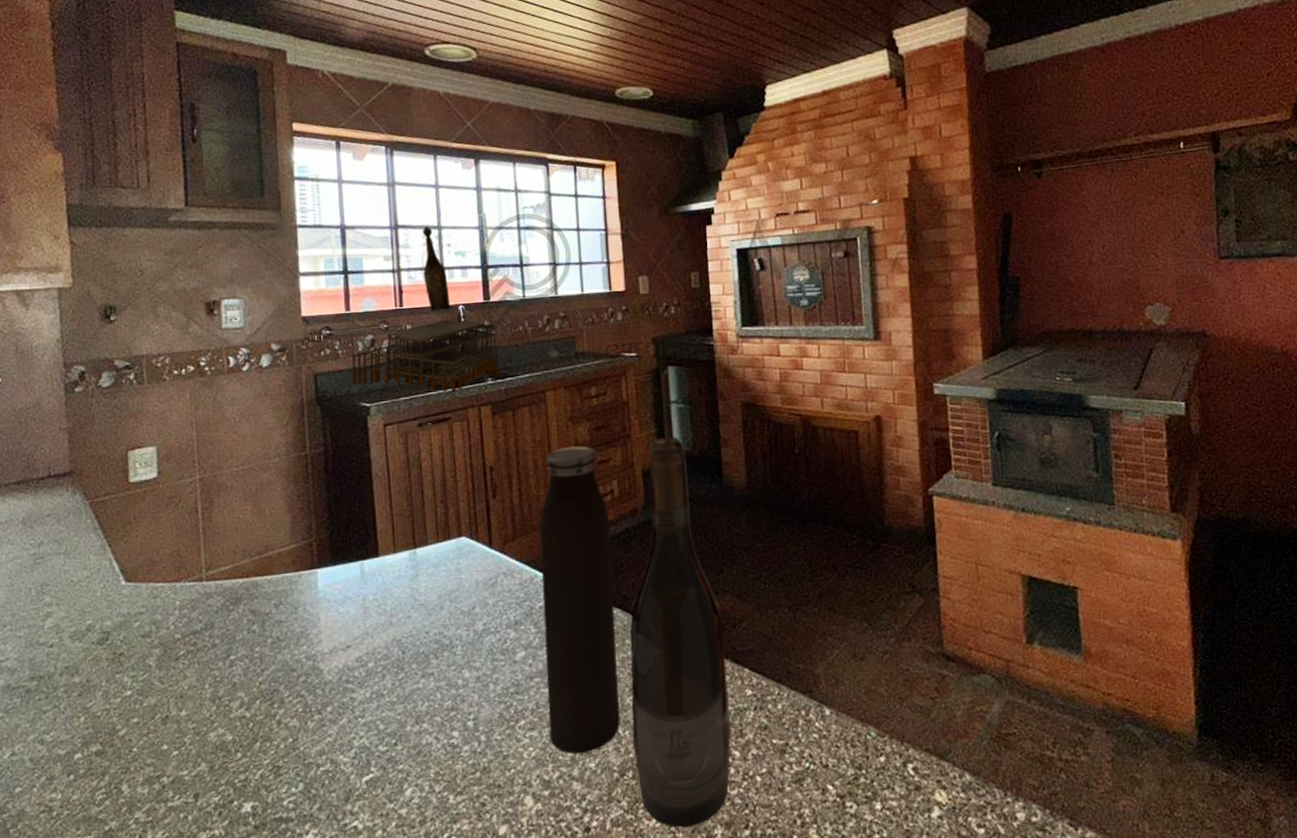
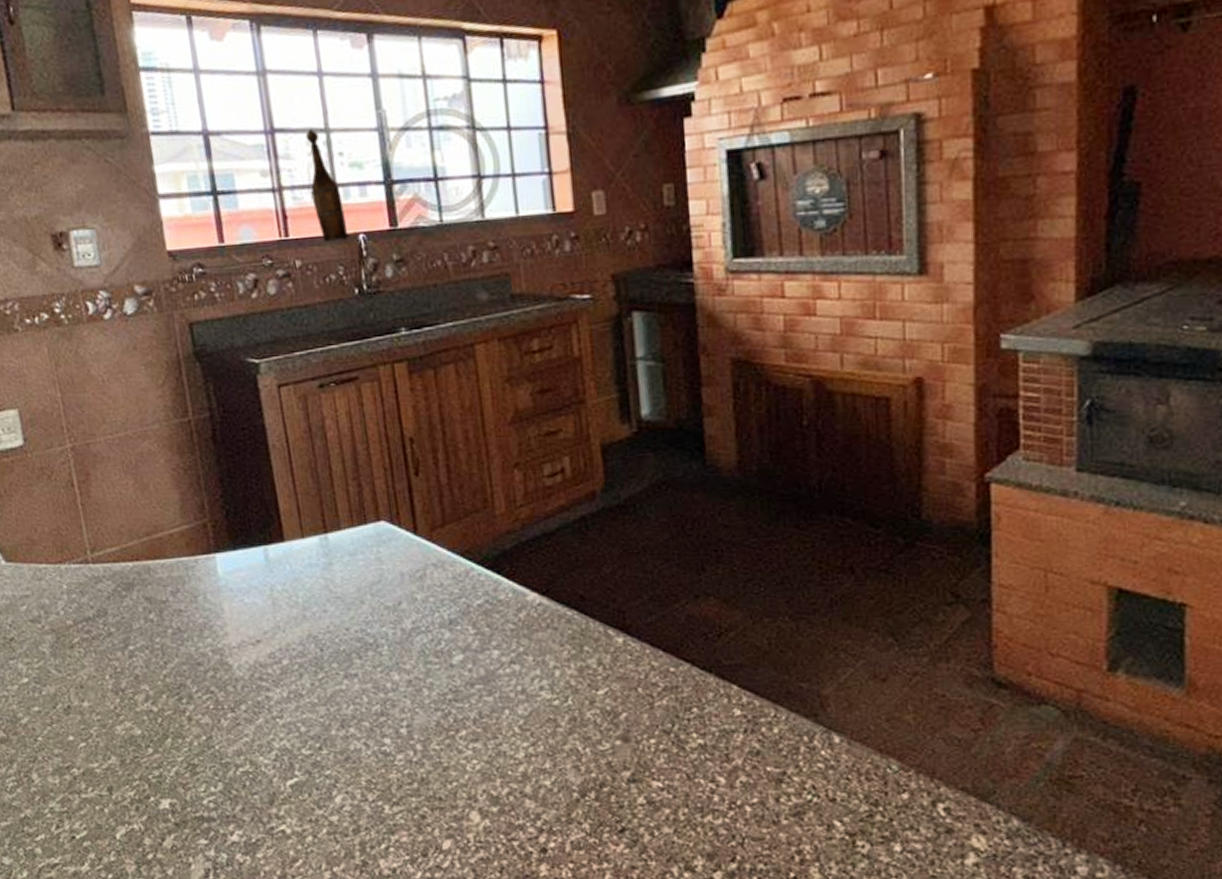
dish rack: present [351,319,499,393] -> none [232,252,414,347]
water bottle: present [539,446,620,753] -> none [474,413,580,769]
wine bottle: present [630,437,732,828] -> none [589,403,715,856]

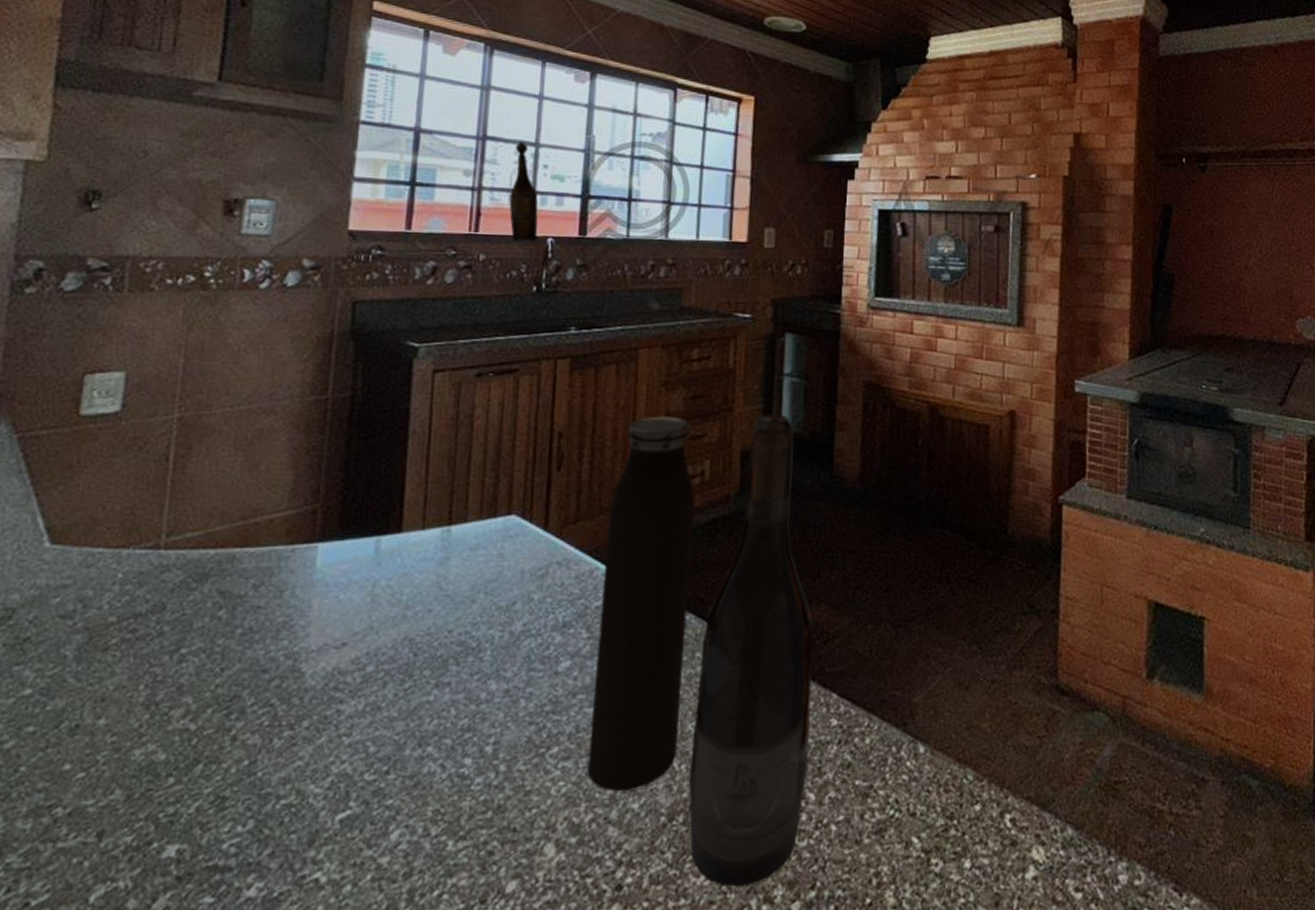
water bottle: none [474,413,580,769] -> present [587,416,696,791]
wine bottle: none [589,403,715,856] -> present [689,414,813,887]

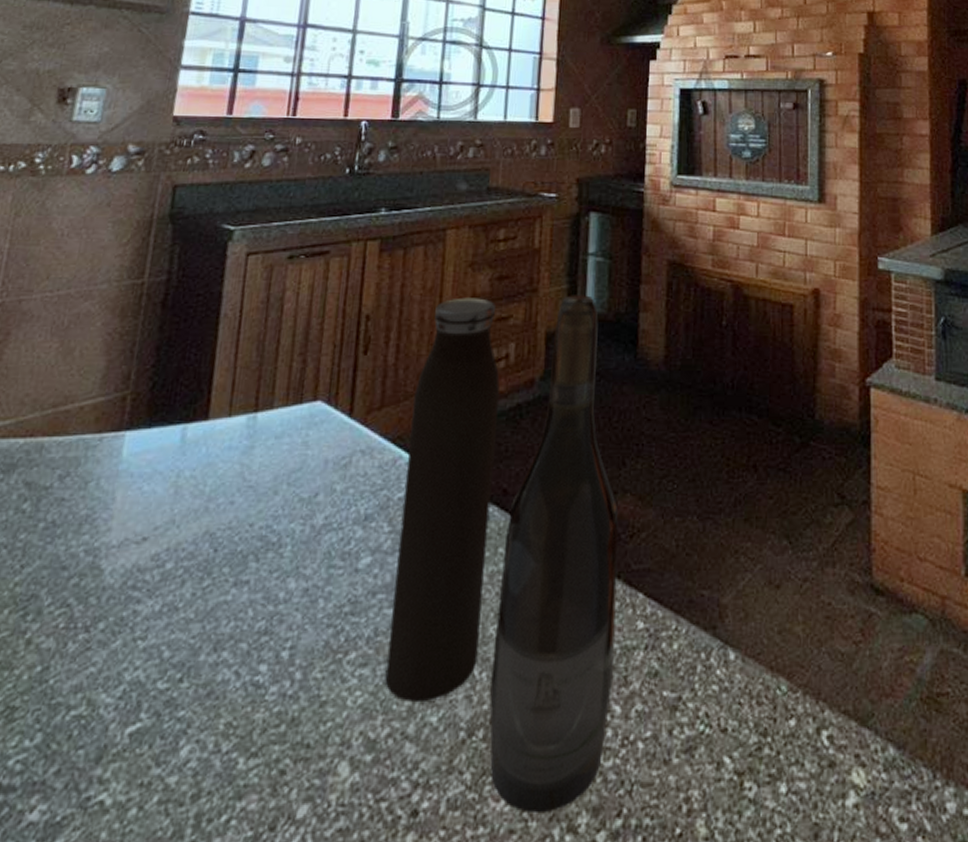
decorative bottle: present [509,141,539,242] -> none [326,29,354,125]

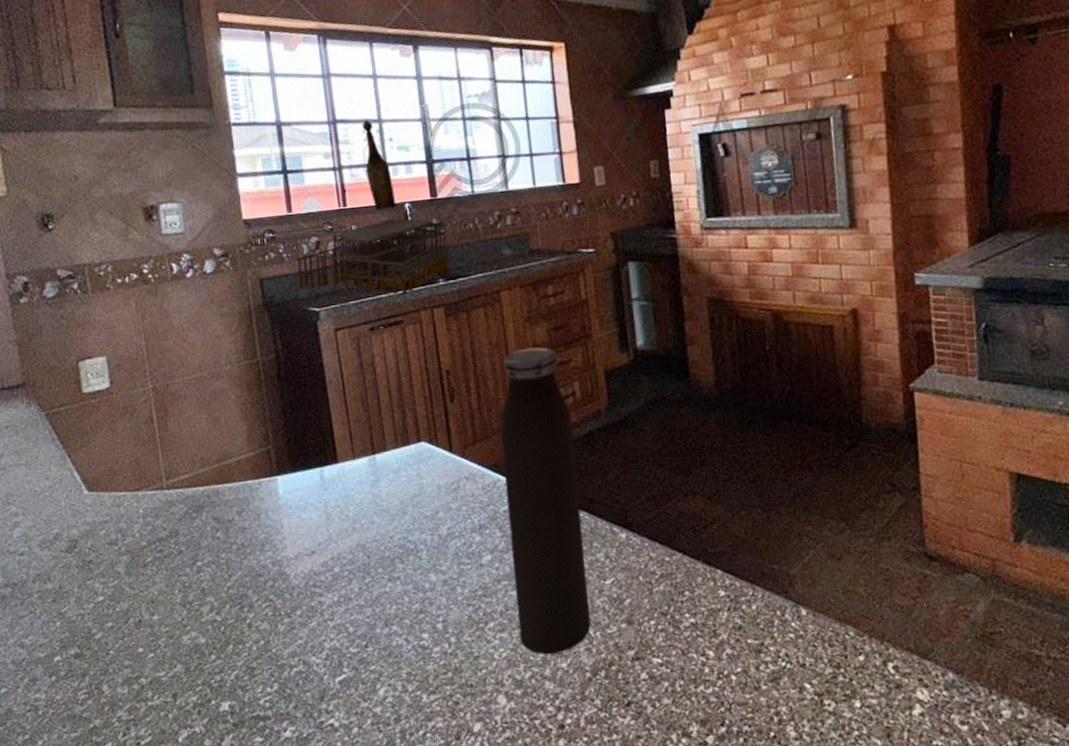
dish rack: none [217,135,400,223] -> present [297,218,451,296]
decorative bottle: none [326,29,354,125] -> present [362,120,397,211]
wine bottle: present [489,295,618,814] -> none [597,335,705,725]

